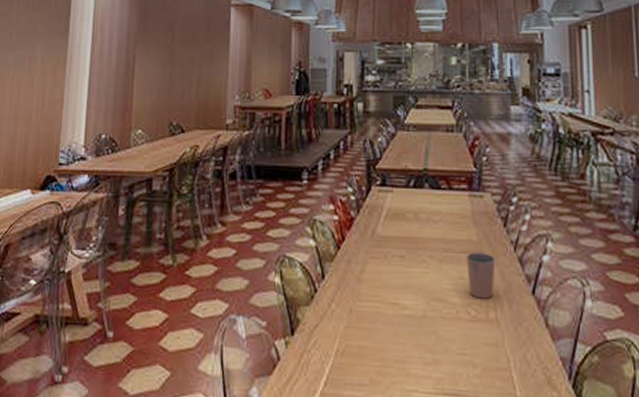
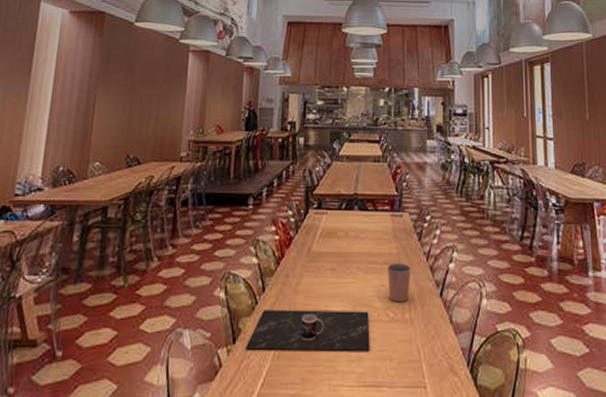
place setting: none [306,299,448,354] -> present [246,310,370,351]

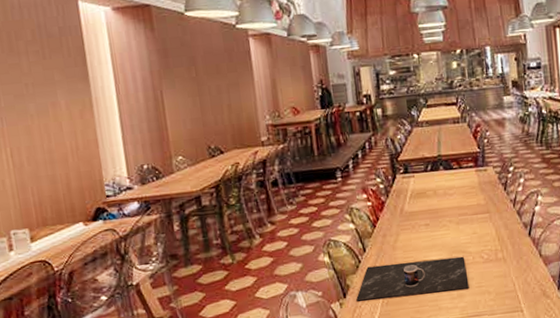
cup: present [387,264,411,302] -> none [477,212,500,246]

